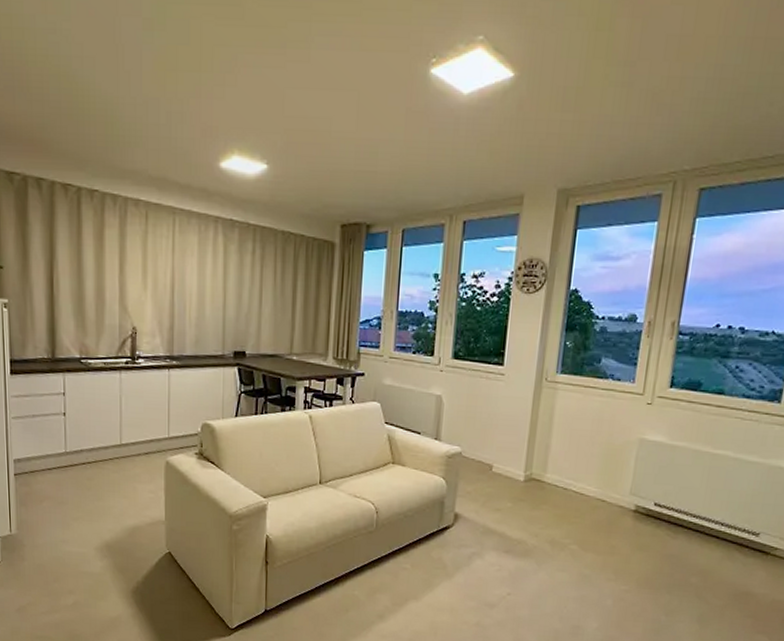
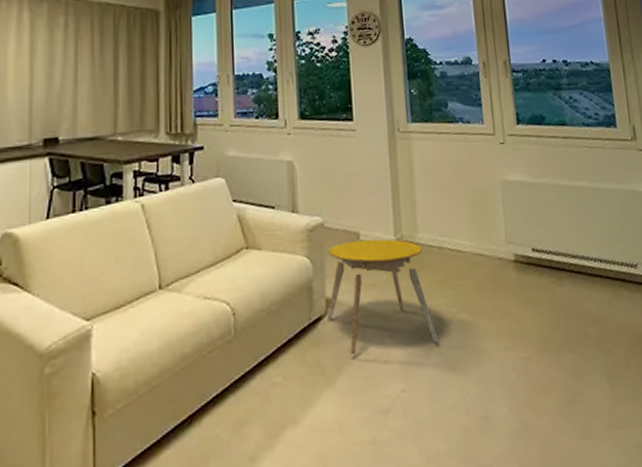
stool: none [453,470,548,563] -> present [327,238,438,356]

